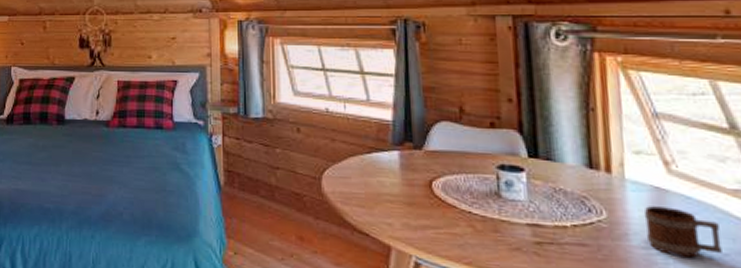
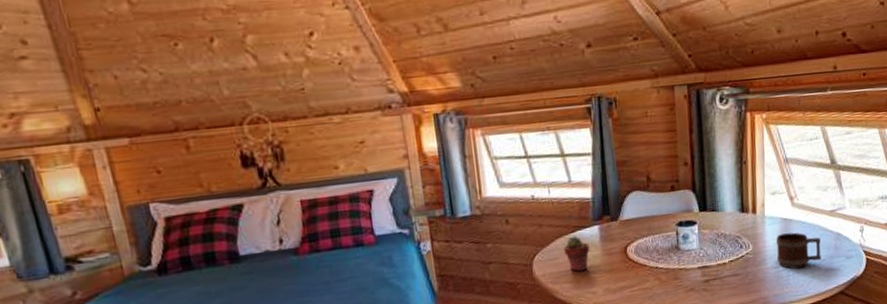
potted succulent: none [357,157,387,197] -> present [564,235,590,272]

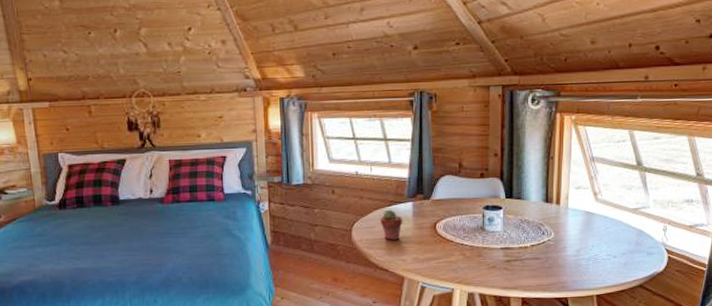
mug: present [776,232,821,269] -> none [577,225,622,259]

